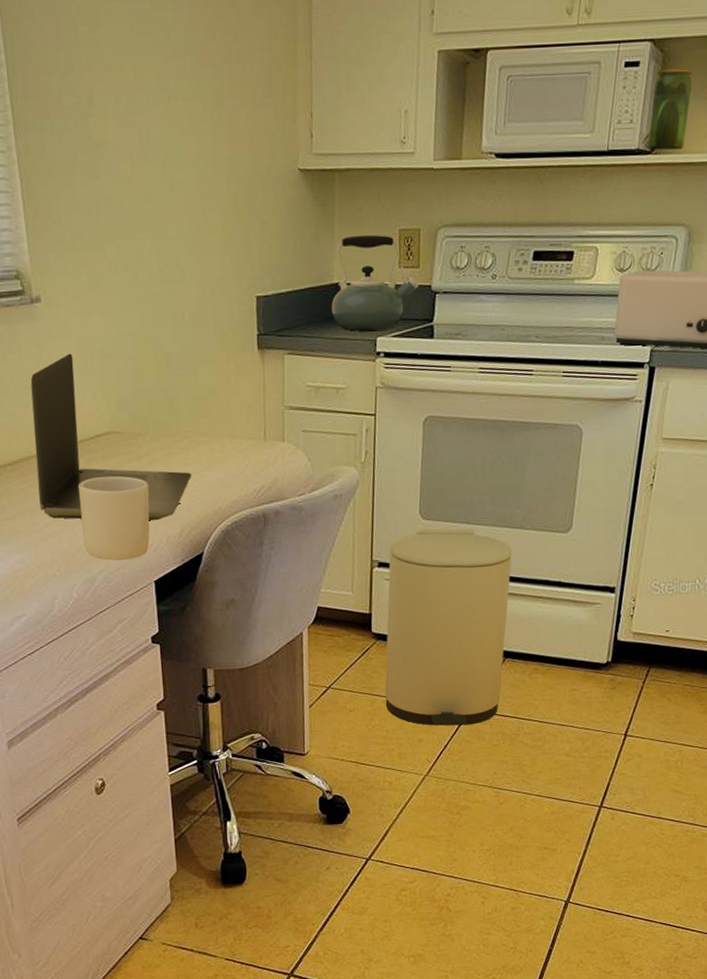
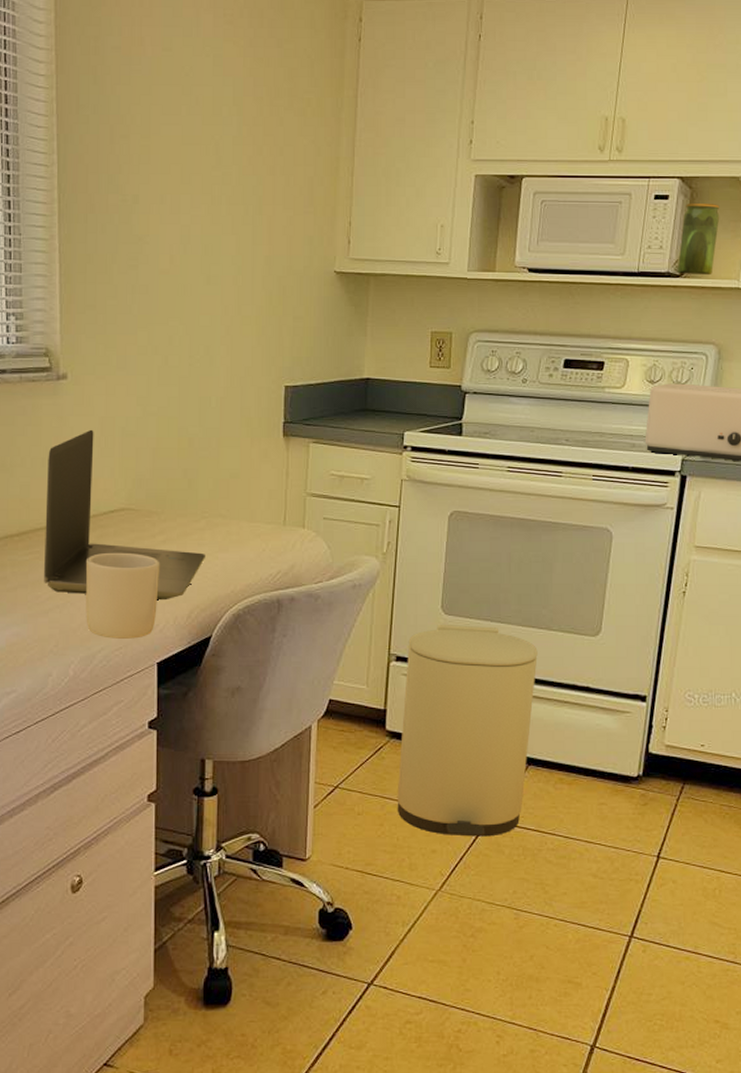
kettle: present [331,235,419,331] -> none [360,334,449,425]

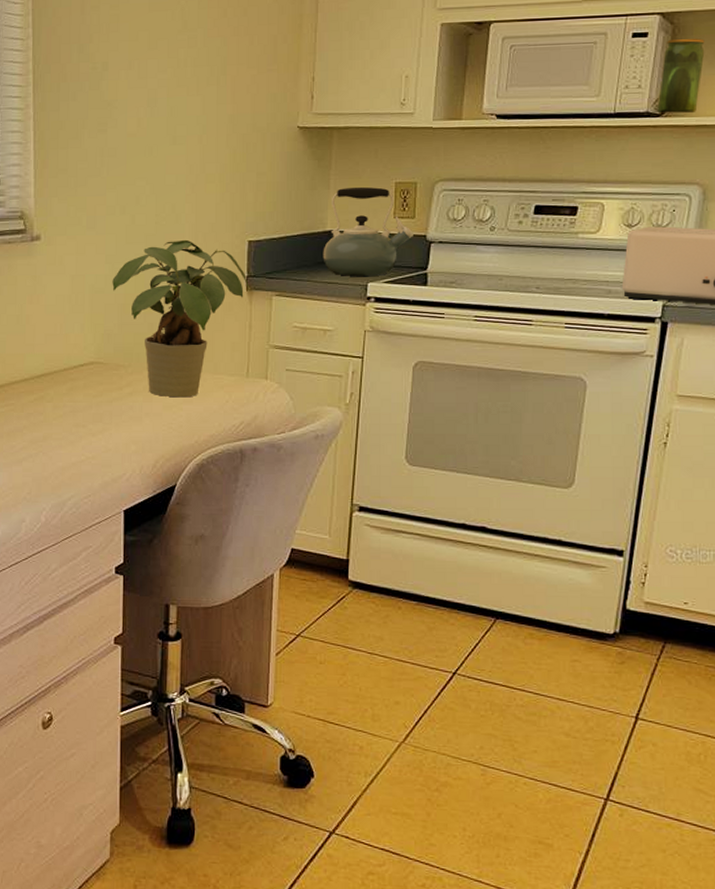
laptop computer: present [44,429,205,601] -> none [18,287,170,451]
mug: present [85,552,160,639] -> none [56,404,127,487]
potted plant: none [144,383,287,546] -> present [112,239,250,398]
kettle: none [360,334,449,425] -> present [323,186,413,276]
pedal bin: present [397,624,538,837] -> none [359,474,506,690]

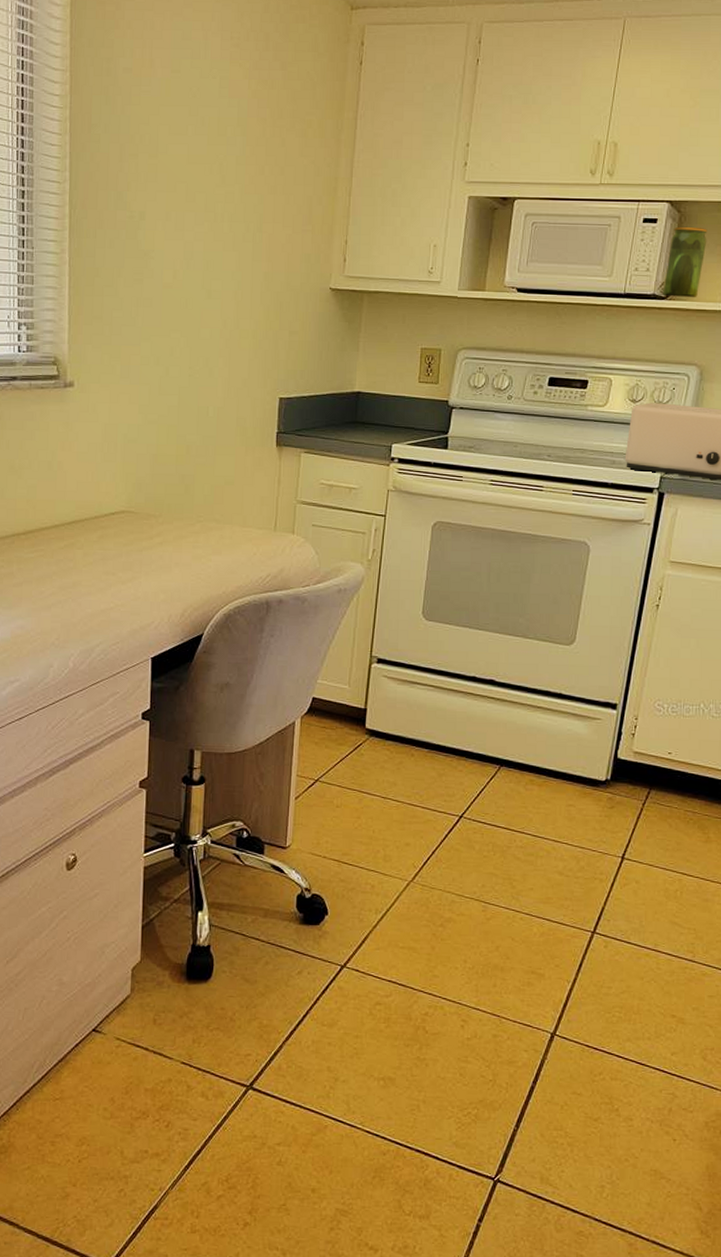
potted plant: present [112,239,250,398] -> none [145,393,280,549]
kettle: present [323,186,413,276] -> none [350,350,436,438]

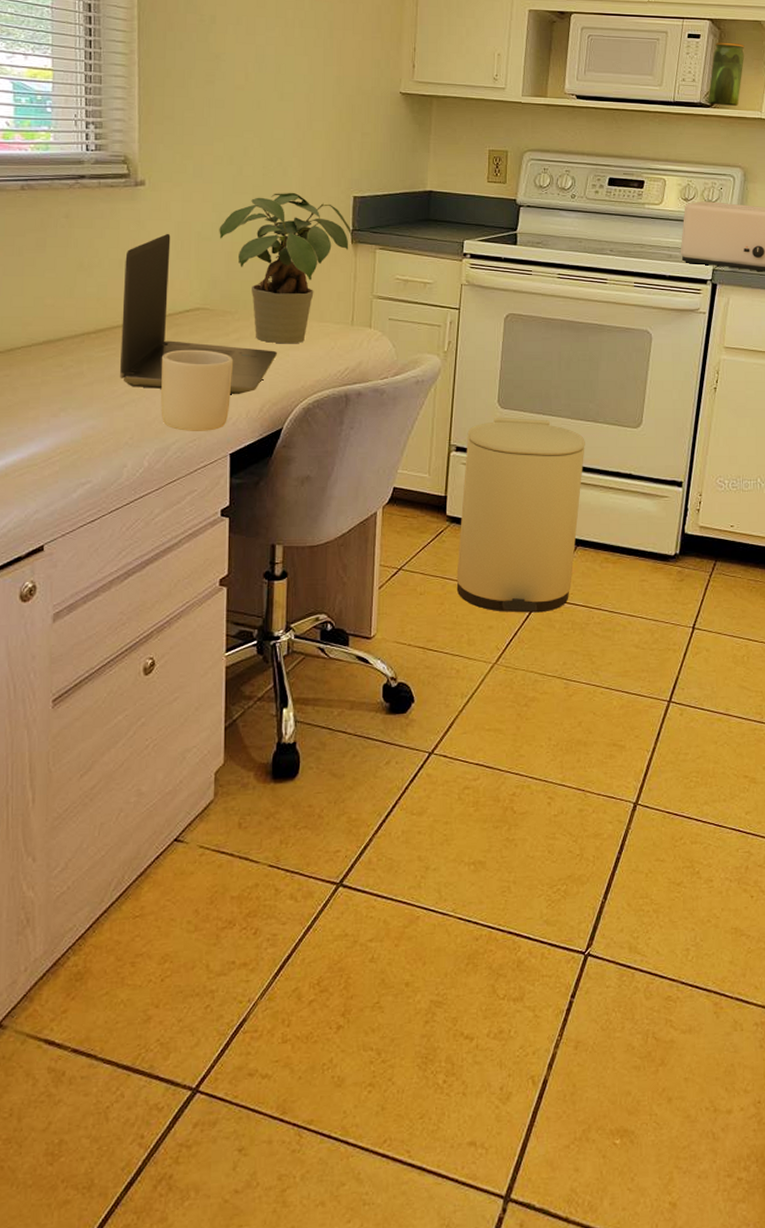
laptop computer: none [48,435,199,599] -> present [120,233,277,395]
mug: none [86,552,157,634] -> present [160,349,234,431]
potted plant: none [145,393,280,549] -> present [219,192,355,344]
pedal bin: none [374,629,513,833] -> present [456,417,585,613]

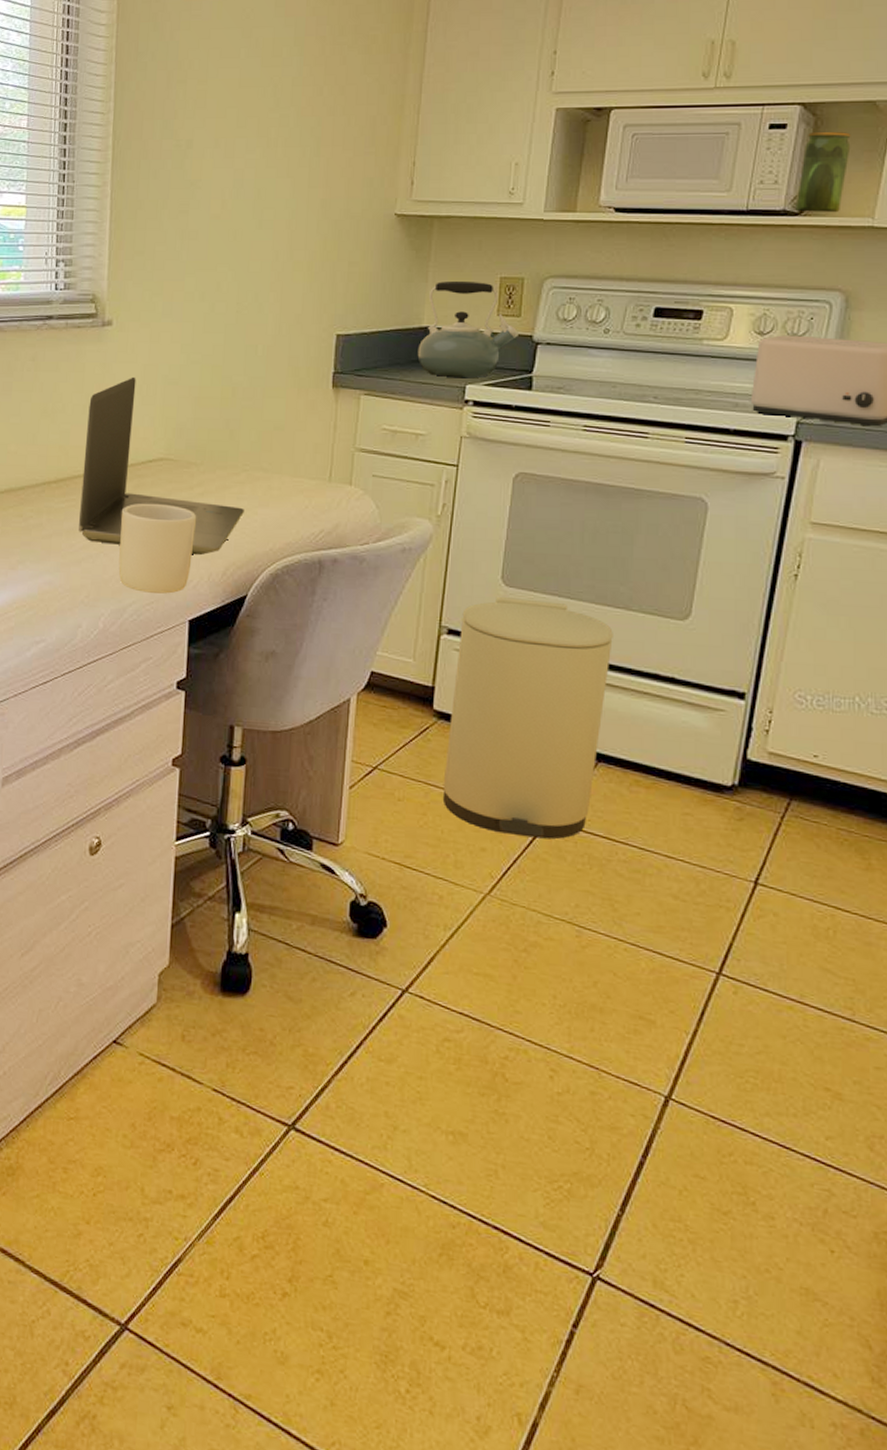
potted plant: present [219,192,355,344] -> none [187,330,337,501]
kettle: none [423,151,505,234] -> present [417,280,518,377]

